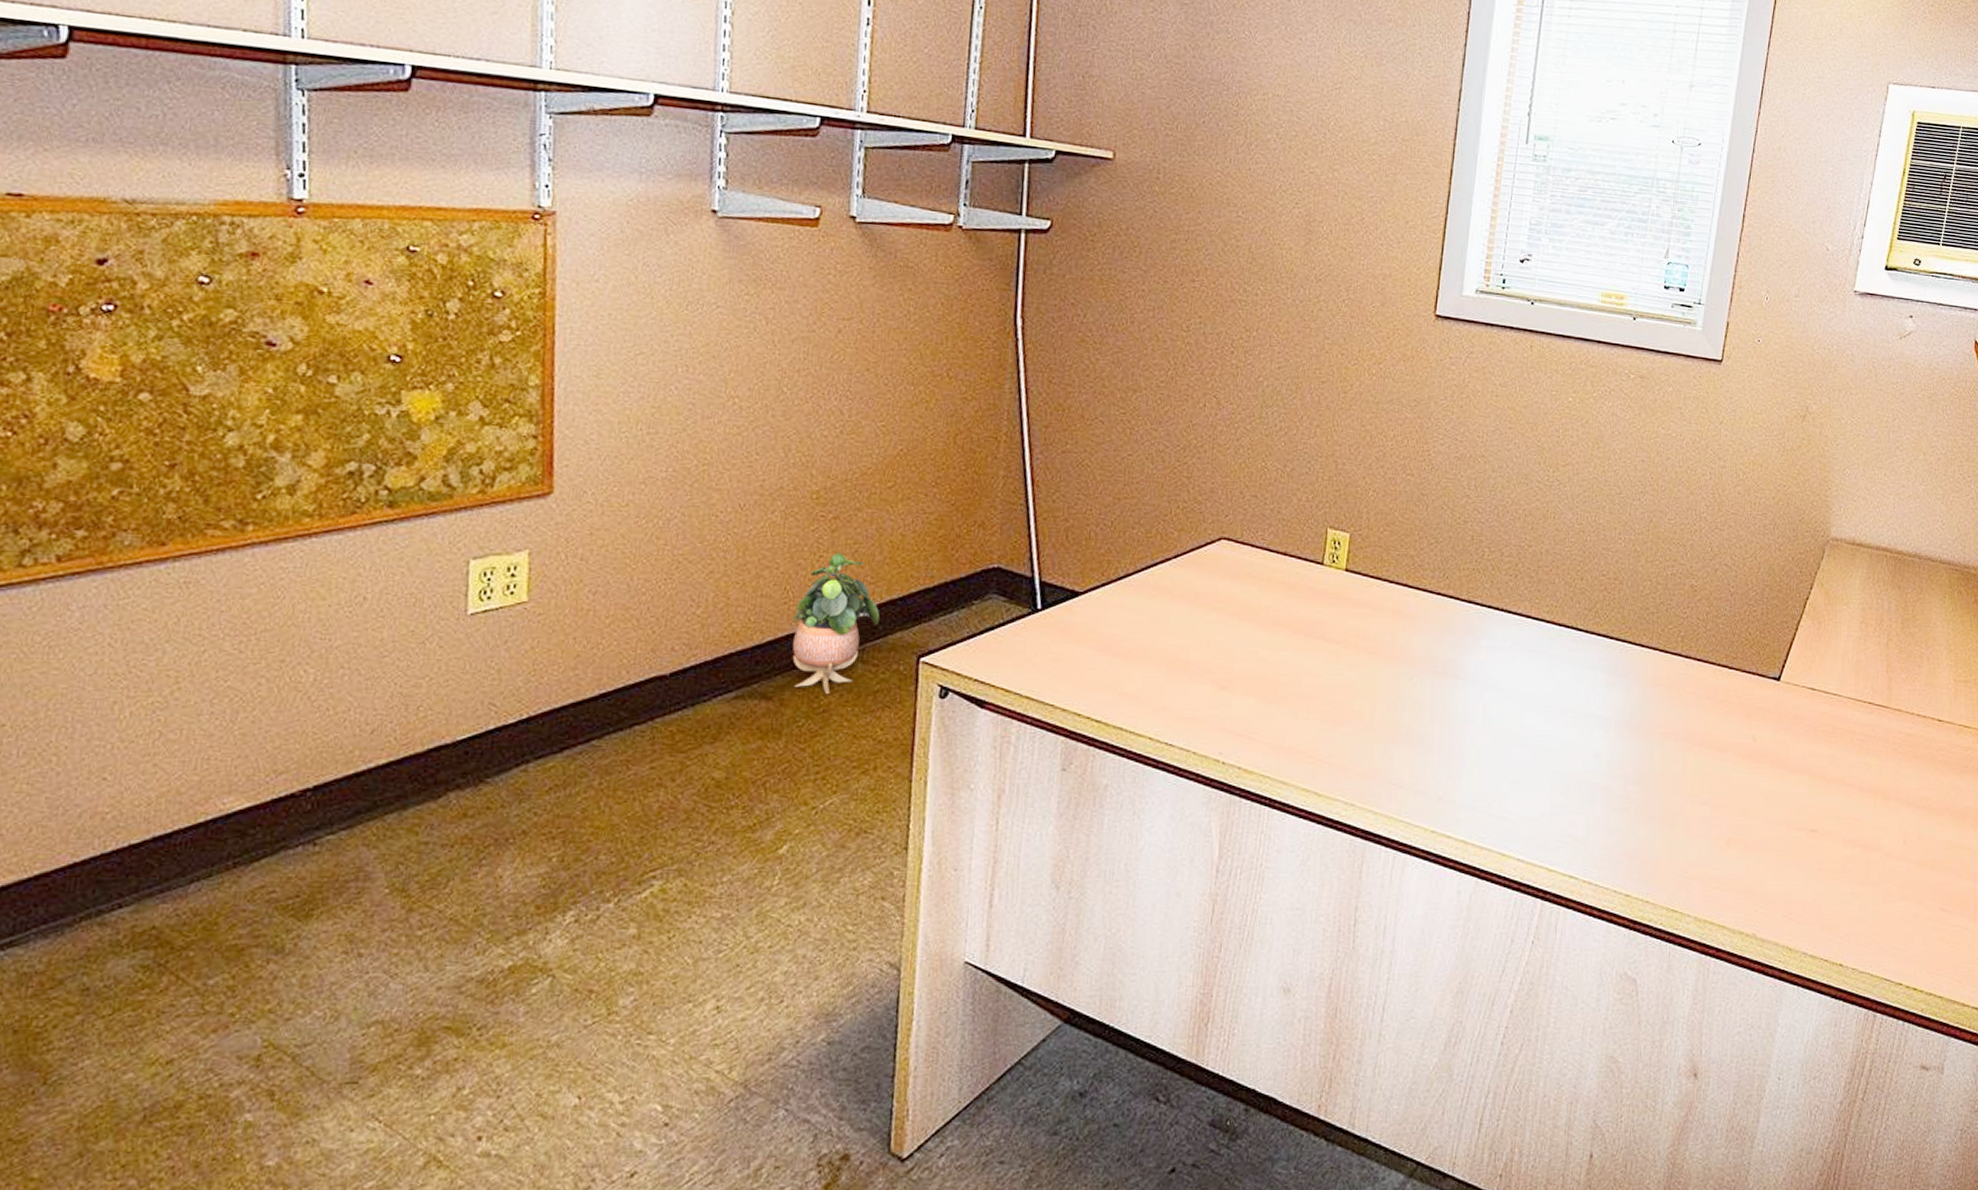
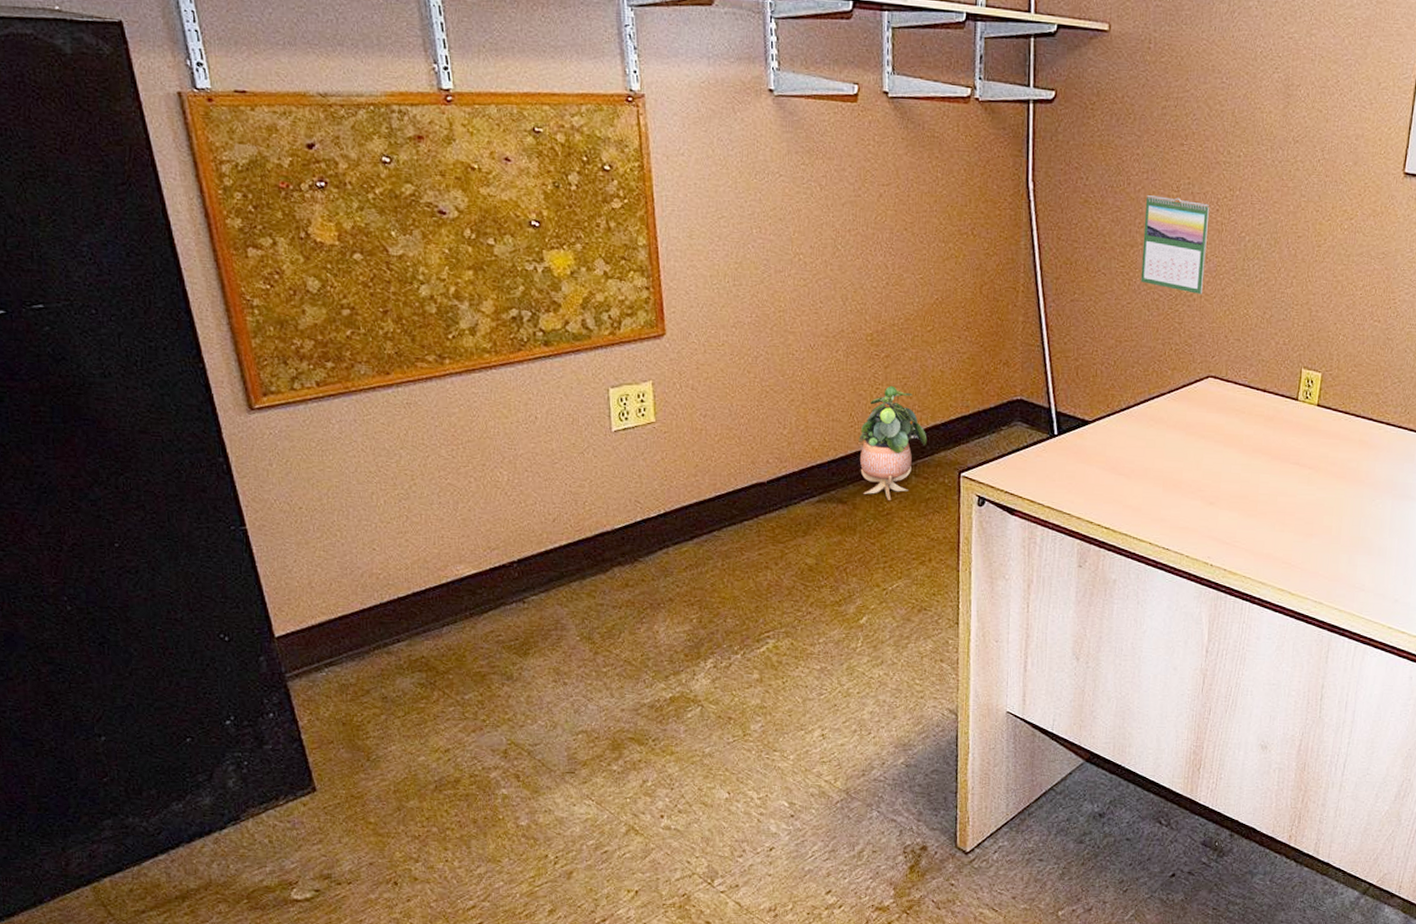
calendar: none [1144,335,1224,445] -> present [1141,195,1210,294]

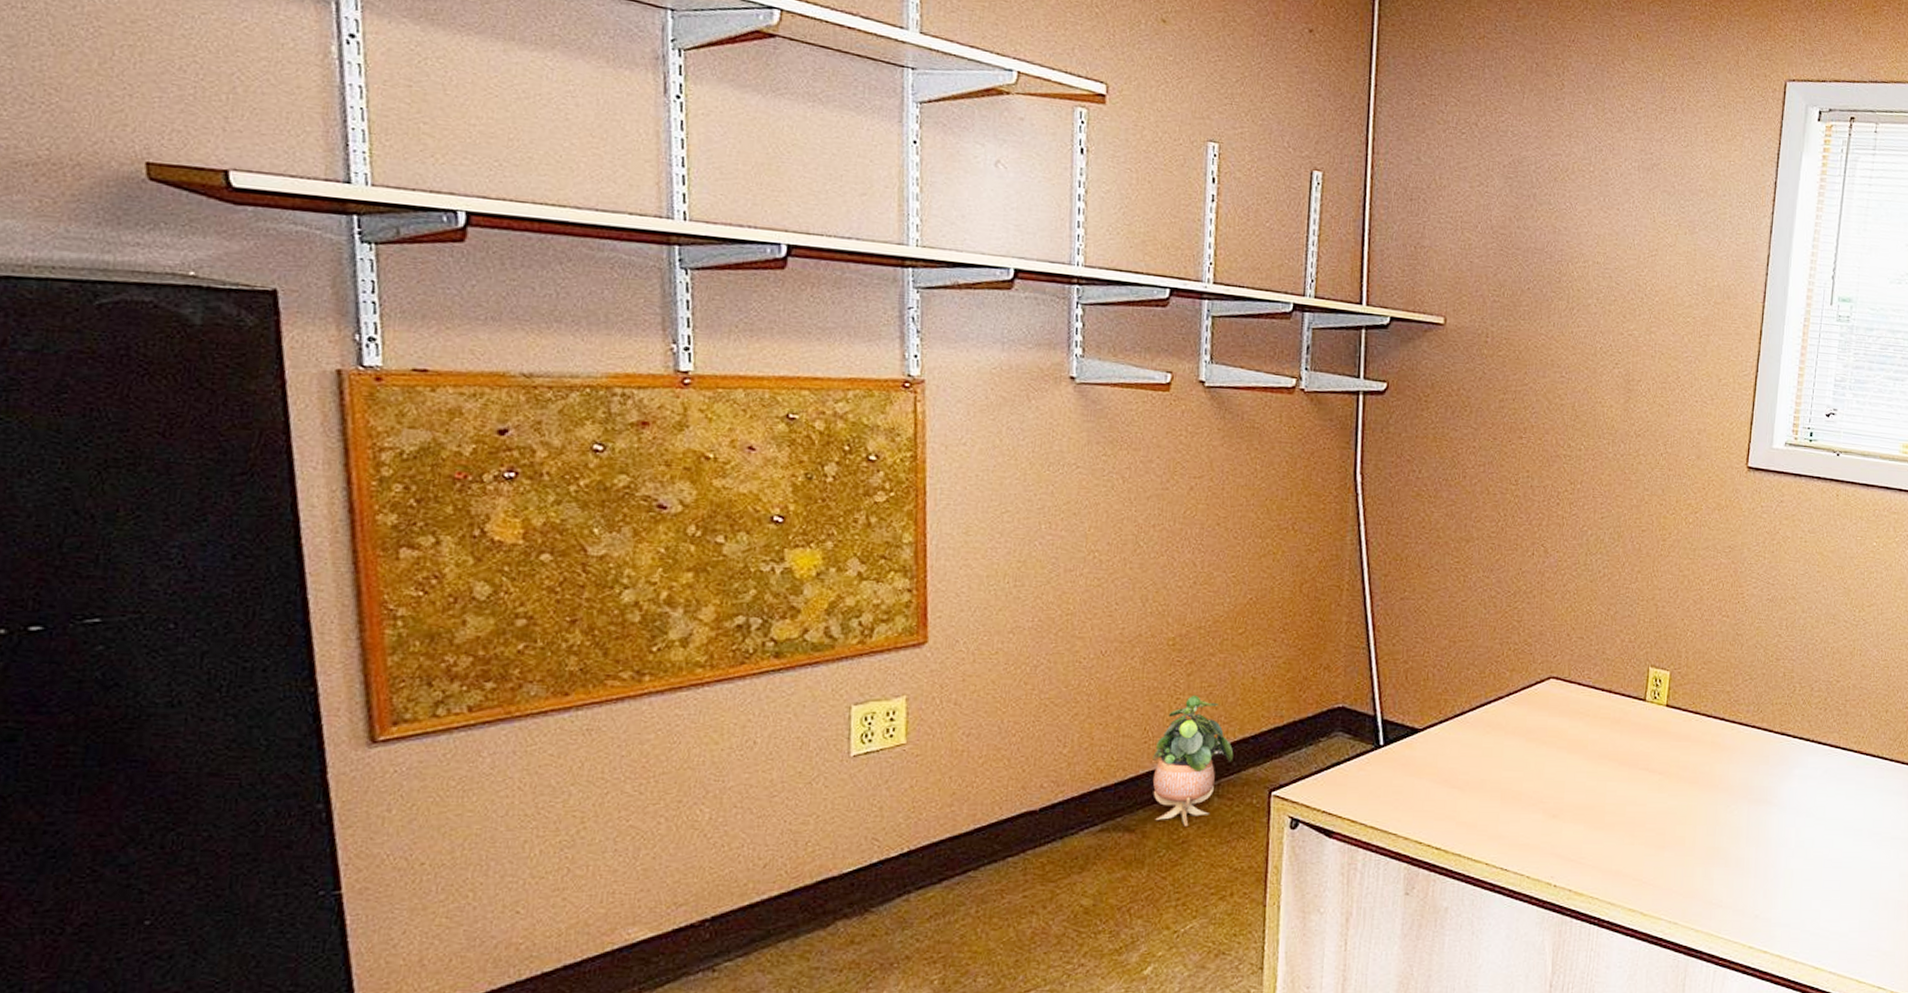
calendar: present [1141,195,1210,294] -> none [1477,489,1550,591]

